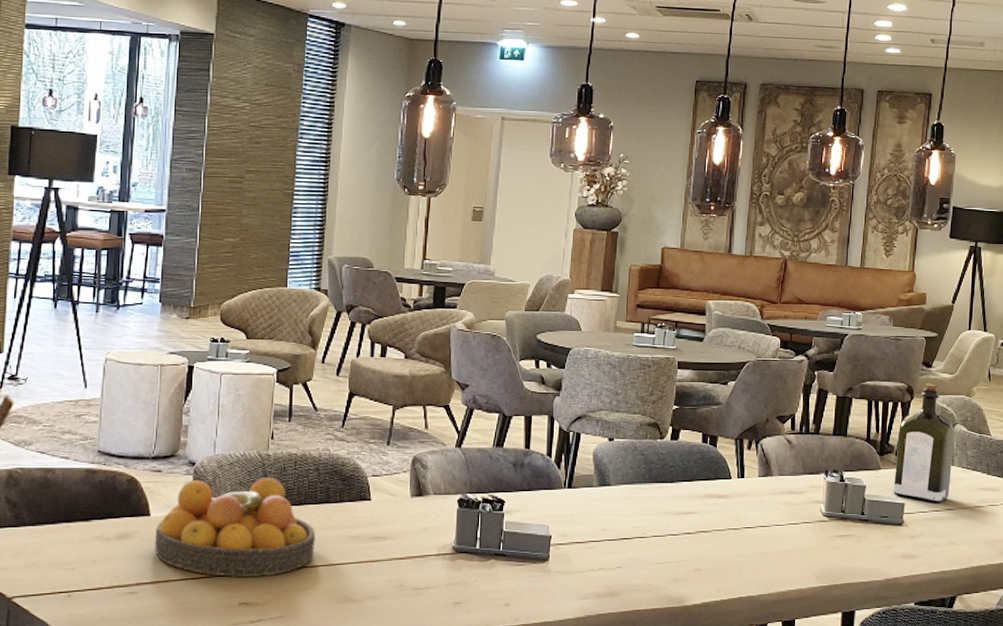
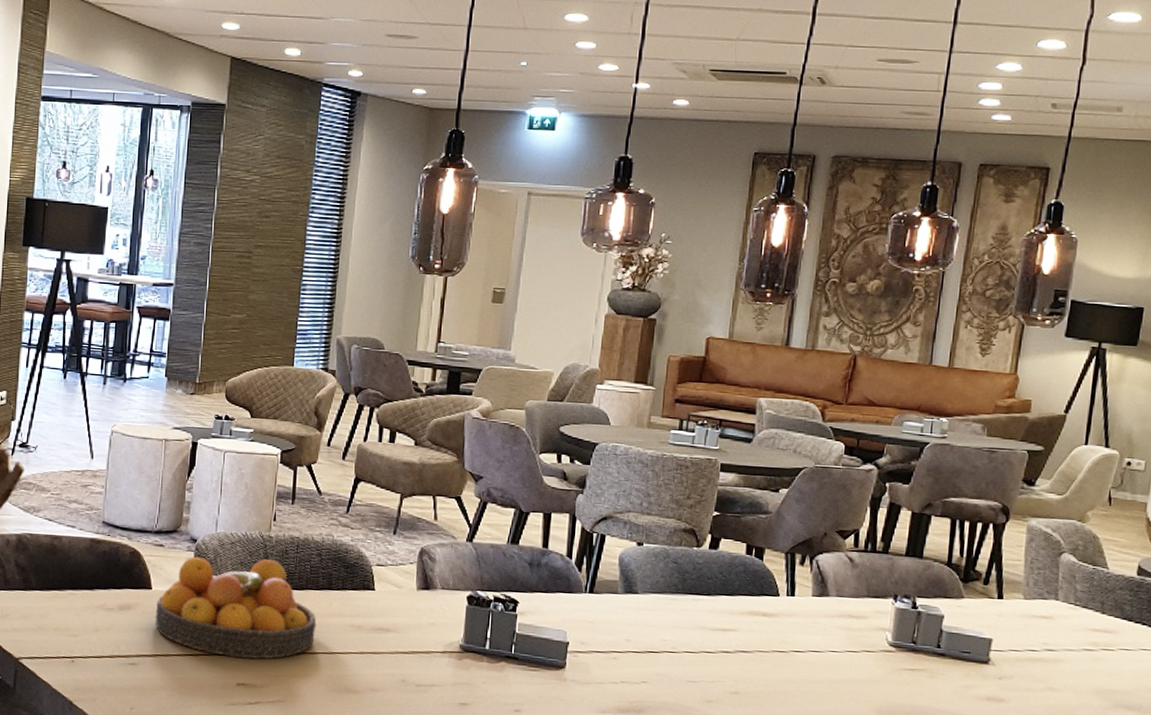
liquor: present [893,384,954,504] -> none [978,504,1060,642]

